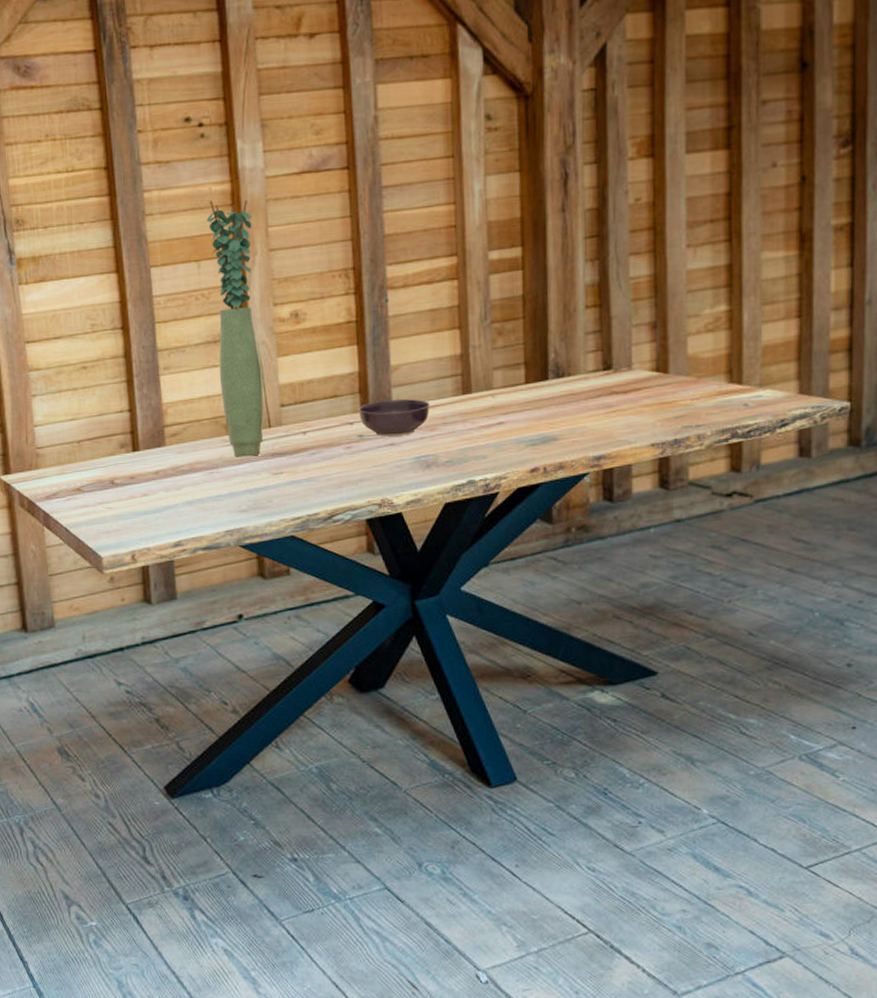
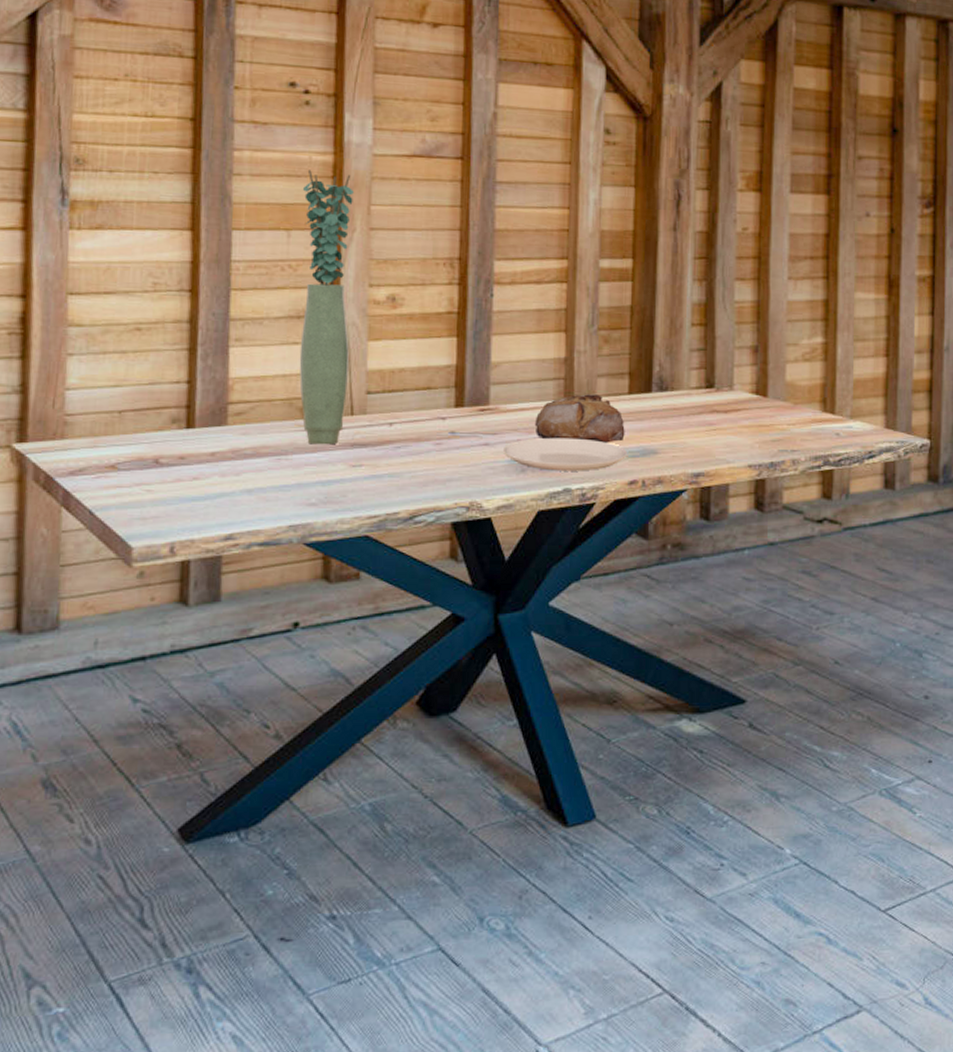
bowl: present [358,399,430,437] -> none [452,398,530,436]
plate: none [409,431,527,465] -> present [504,437,627,472]
bread: none [436,387,524,436] -> present [534,394,625,443]

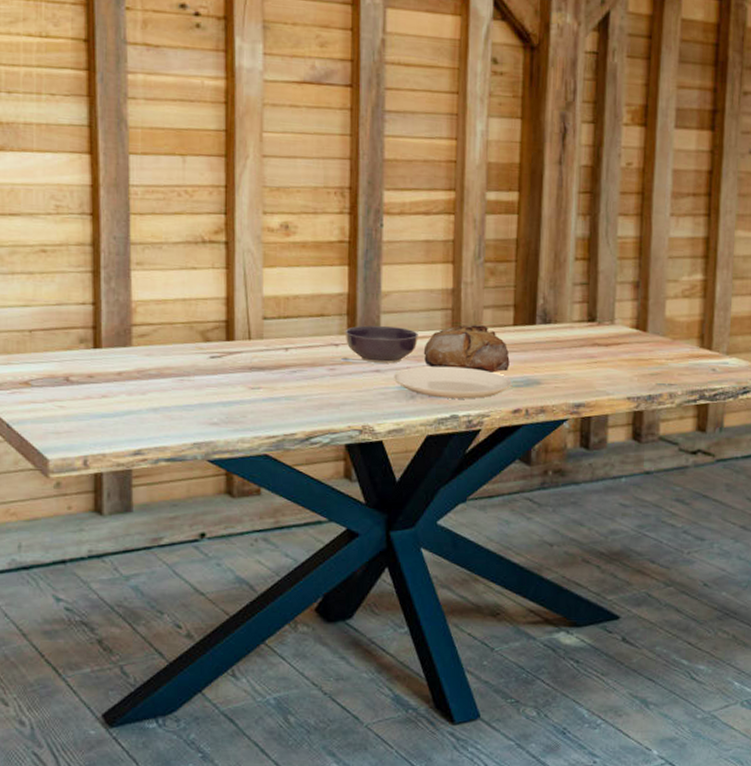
vase: present [299,170,354,445] -> none [197,95,246,368]
bowl: none [452,398,530,436] -> present [345,325,418,364]

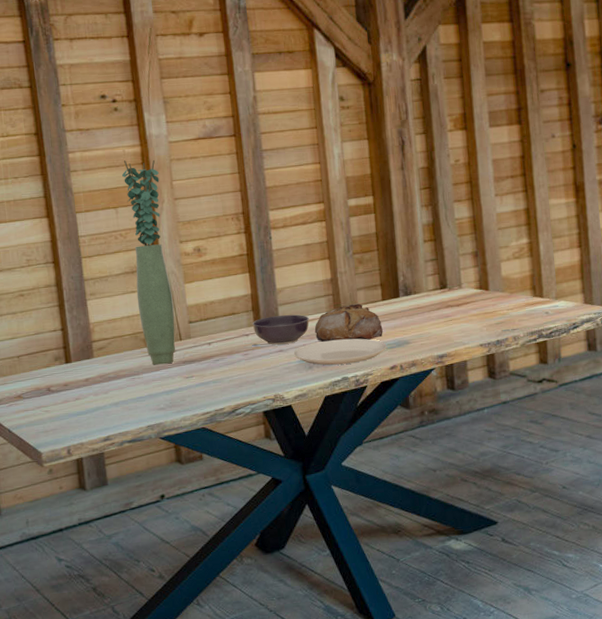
vase: none [197,95,246,368] -> present [122,160,176,365]

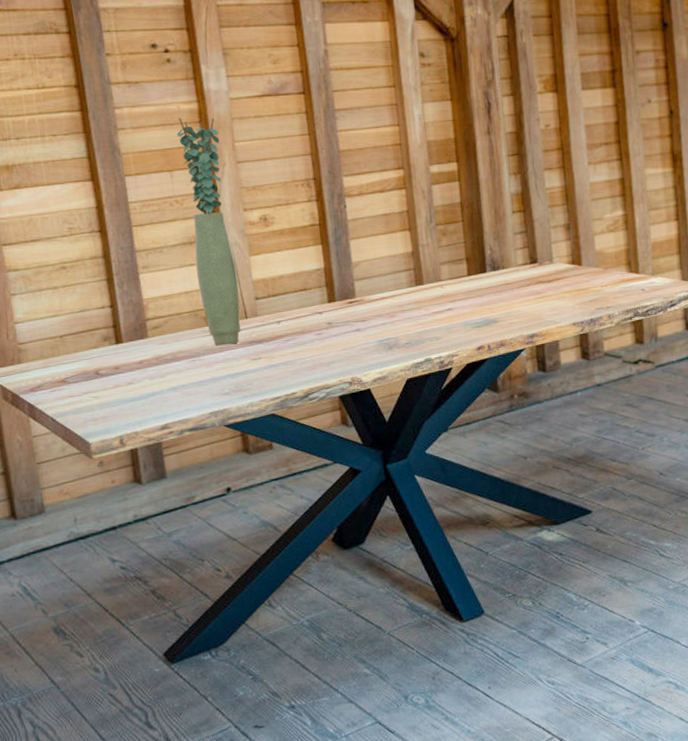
bowl: present [252,314,310,345] -> none [326,290,389,324]
plate: present [294,338,387,366] -> none [372,316,473,346]
bread: present [314,304,383,343] -> none [394,279,469,321]

